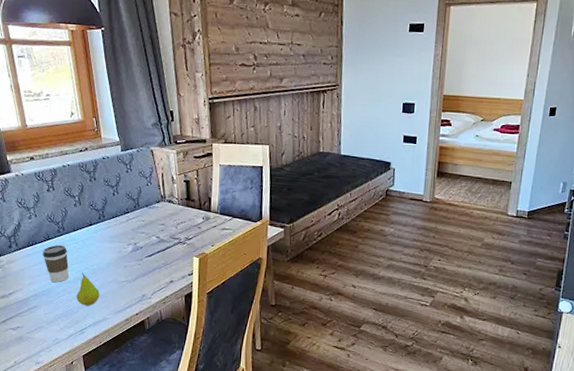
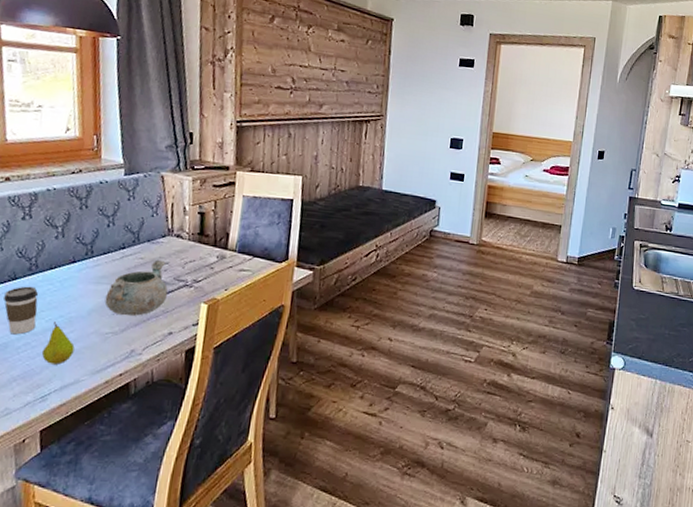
decorative bowl: none [118,221,167,268] -> present [104,259,168,316]

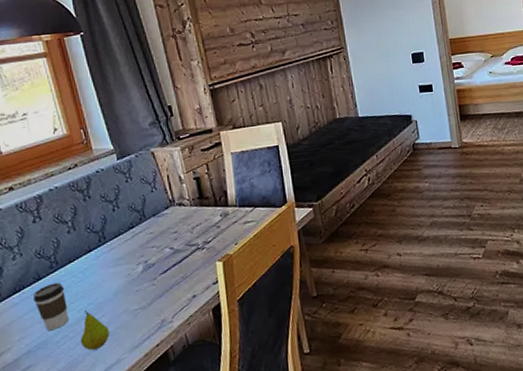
decorative bowl: present [104,259,168,316] -> none [126,230,184,291]

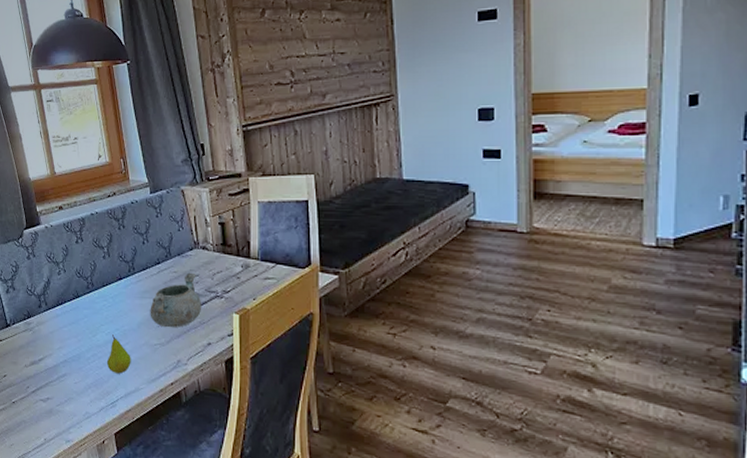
coffee cup: present [32,282,68,331] -> none [71,303,98,347]
decorative bowl: none [126,230,184,291] -> present [150,272,202,328]

